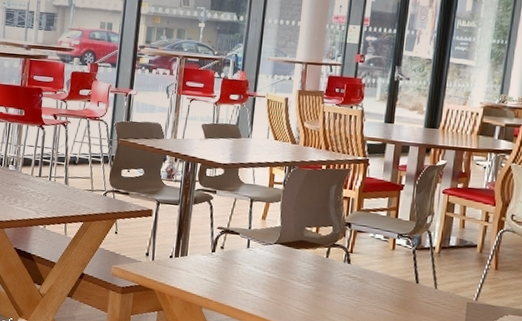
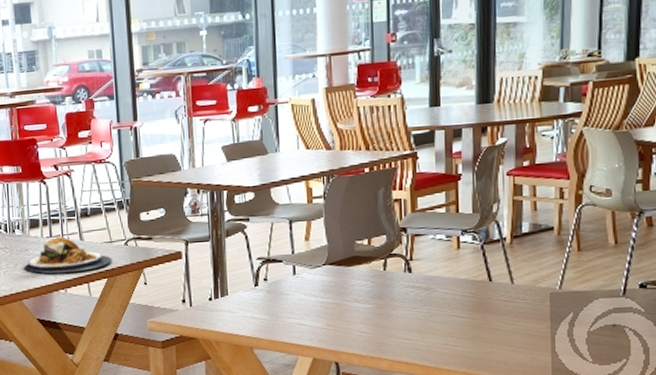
plate: none [11,178,91,212] -> present [24,237,112,274]

